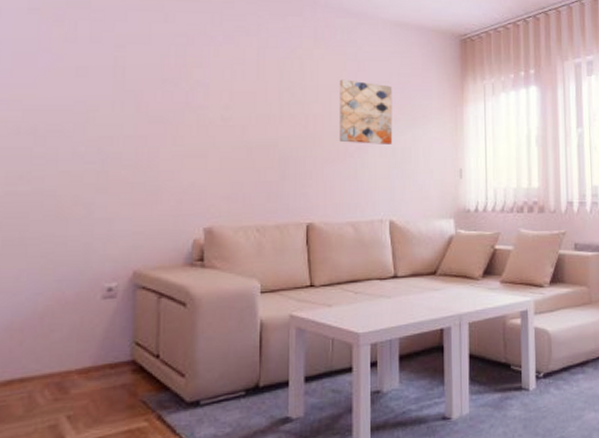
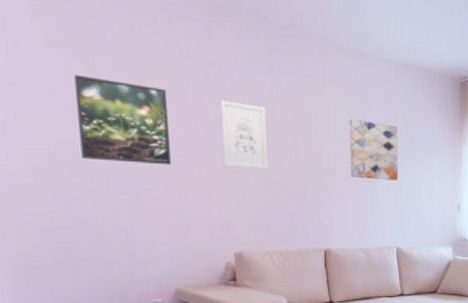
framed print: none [49,40,147,131] -> present [74,74,172,165]
wall art: none [201,63,249,134] -> present [220,100,268,169]

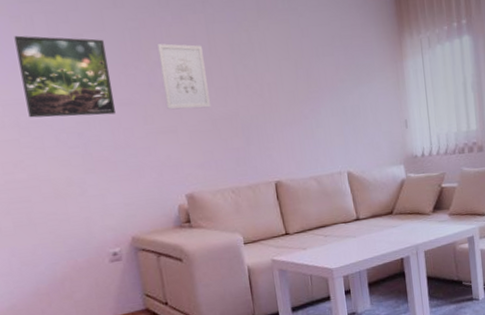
wall art: present [349,119,399,180] -> none [286,46,342,106]

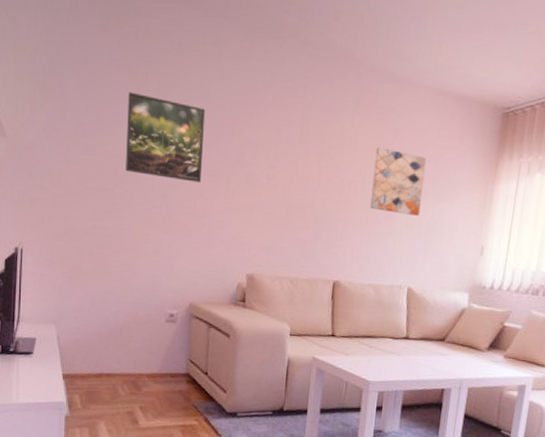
wall art: present [157,43,211,110] -> none [248,122,294,194]
wall art: none [286,46,342,106] -> present [370,147,427,216]

